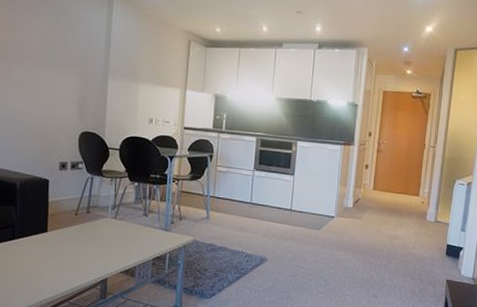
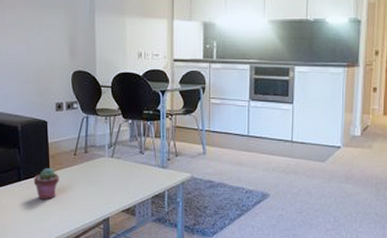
potted succulent: none [28,226,57,260] -> present [33,167,59,200]

